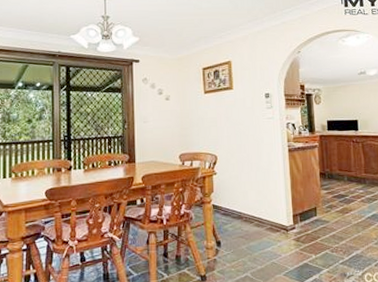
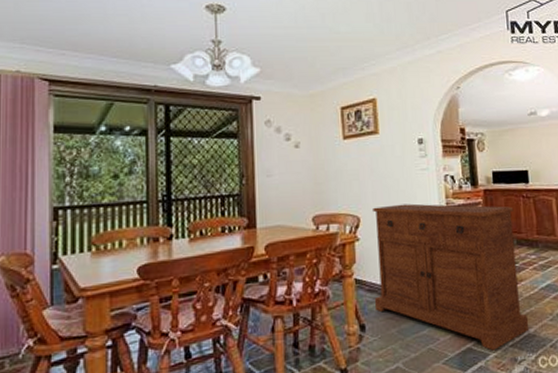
sideboard: none [228,146,356,267] -> present [373,203,528,351]

